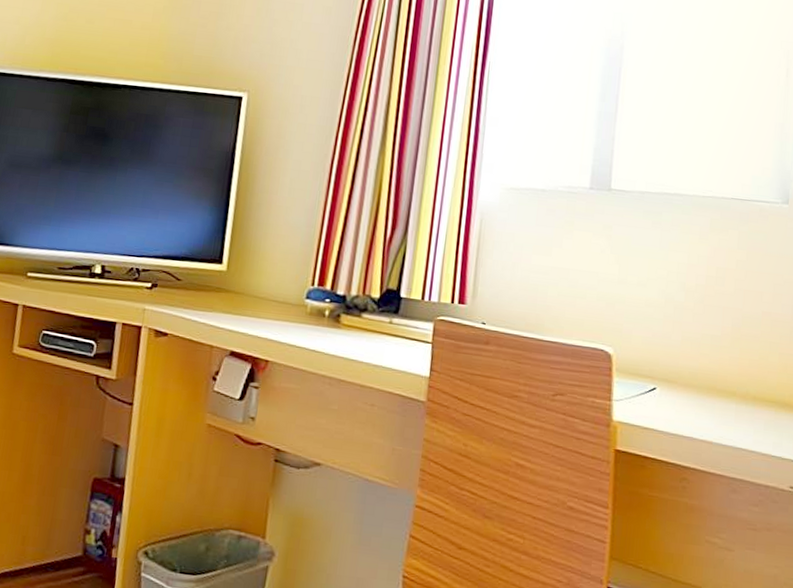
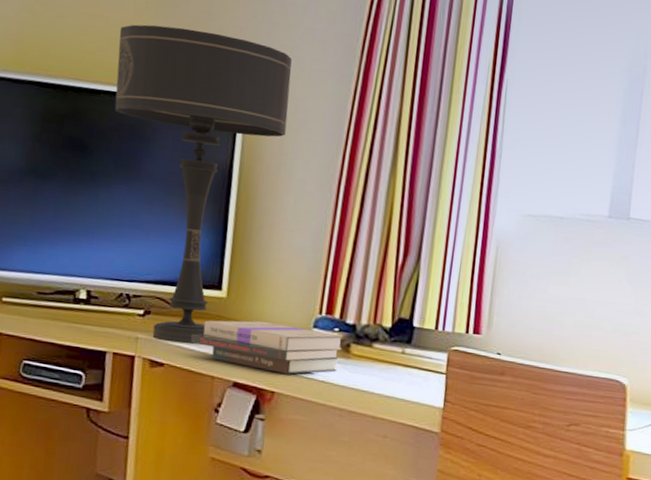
table lamp: none [133,26,291,315] -> present [114,24,292,345]
books: none [192,292,333,344] -> present [191,320,343,375]

